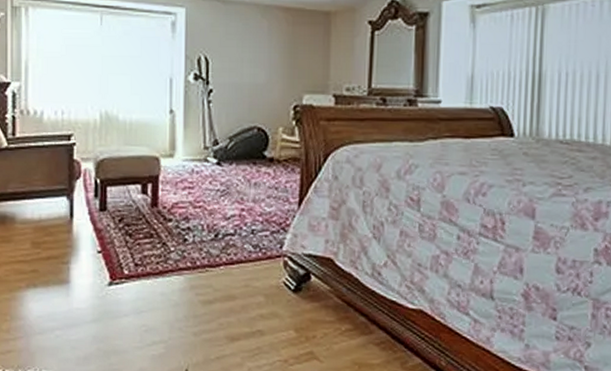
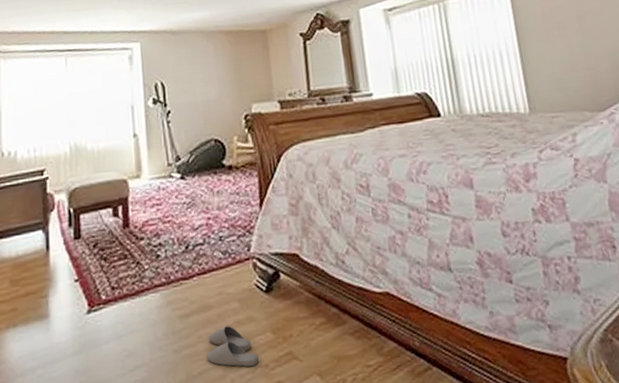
slippers: none [226,318,279,360] -> present [207,326,260,367]

